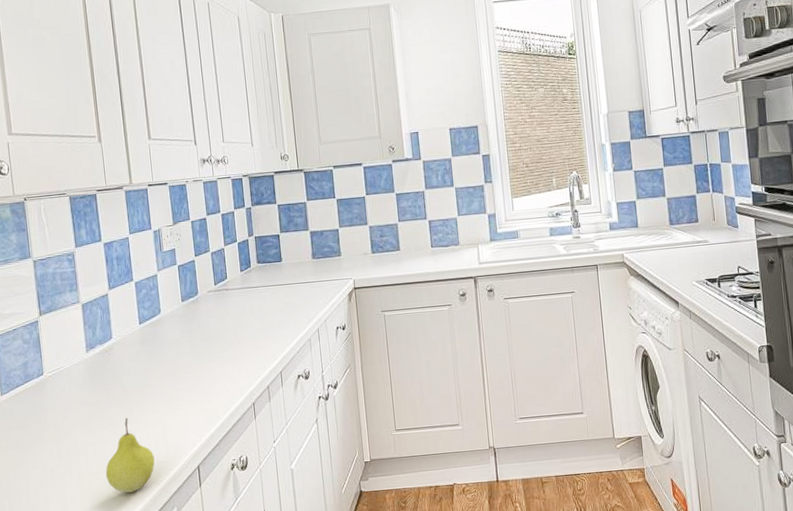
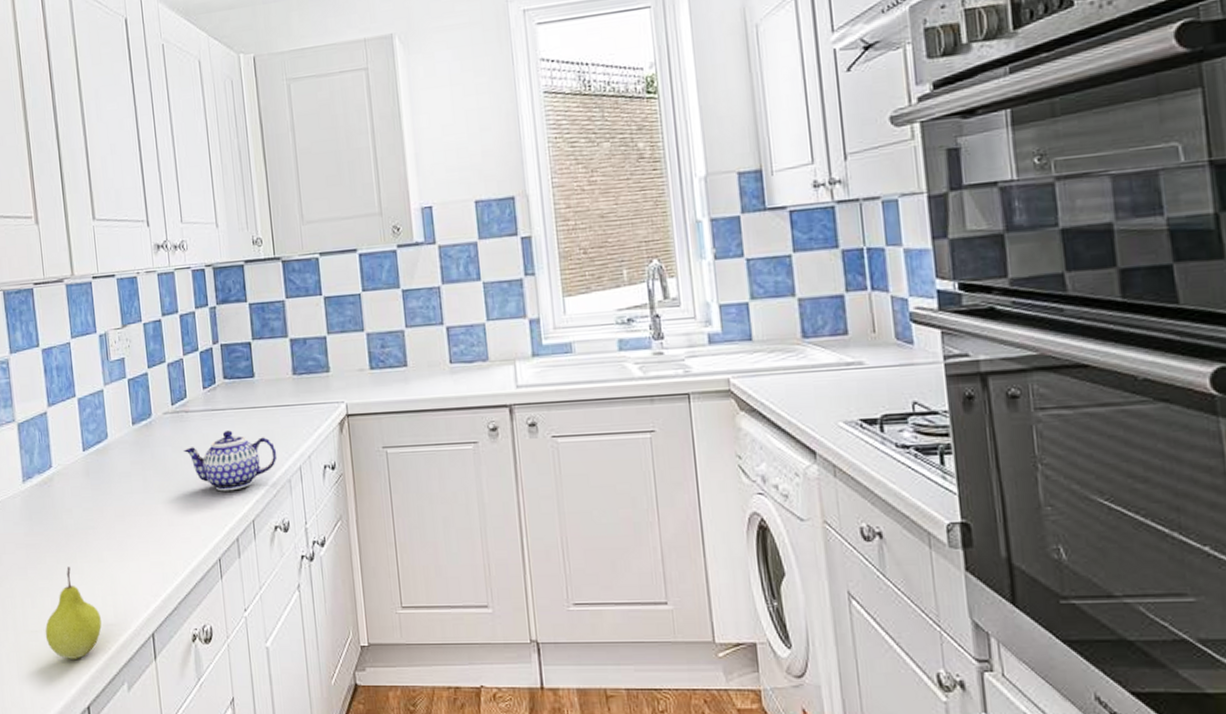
teapot: none [224,303,300,351] -> present [183,430,278,492]

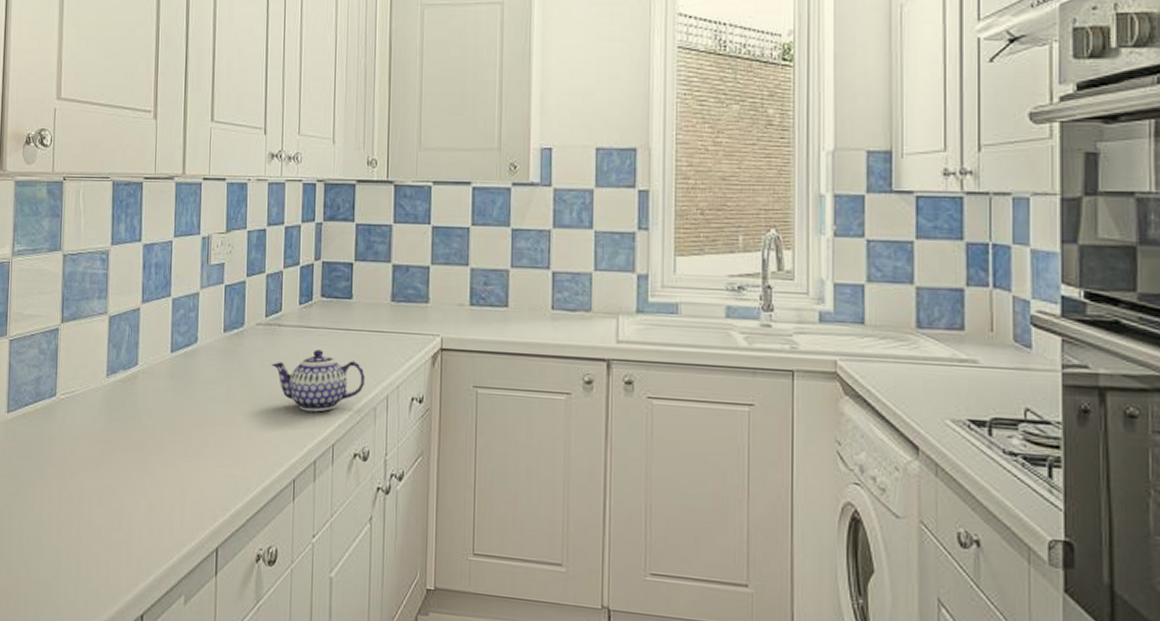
fruit: present [45,567,102,659] -> none [108,468,167,565]

